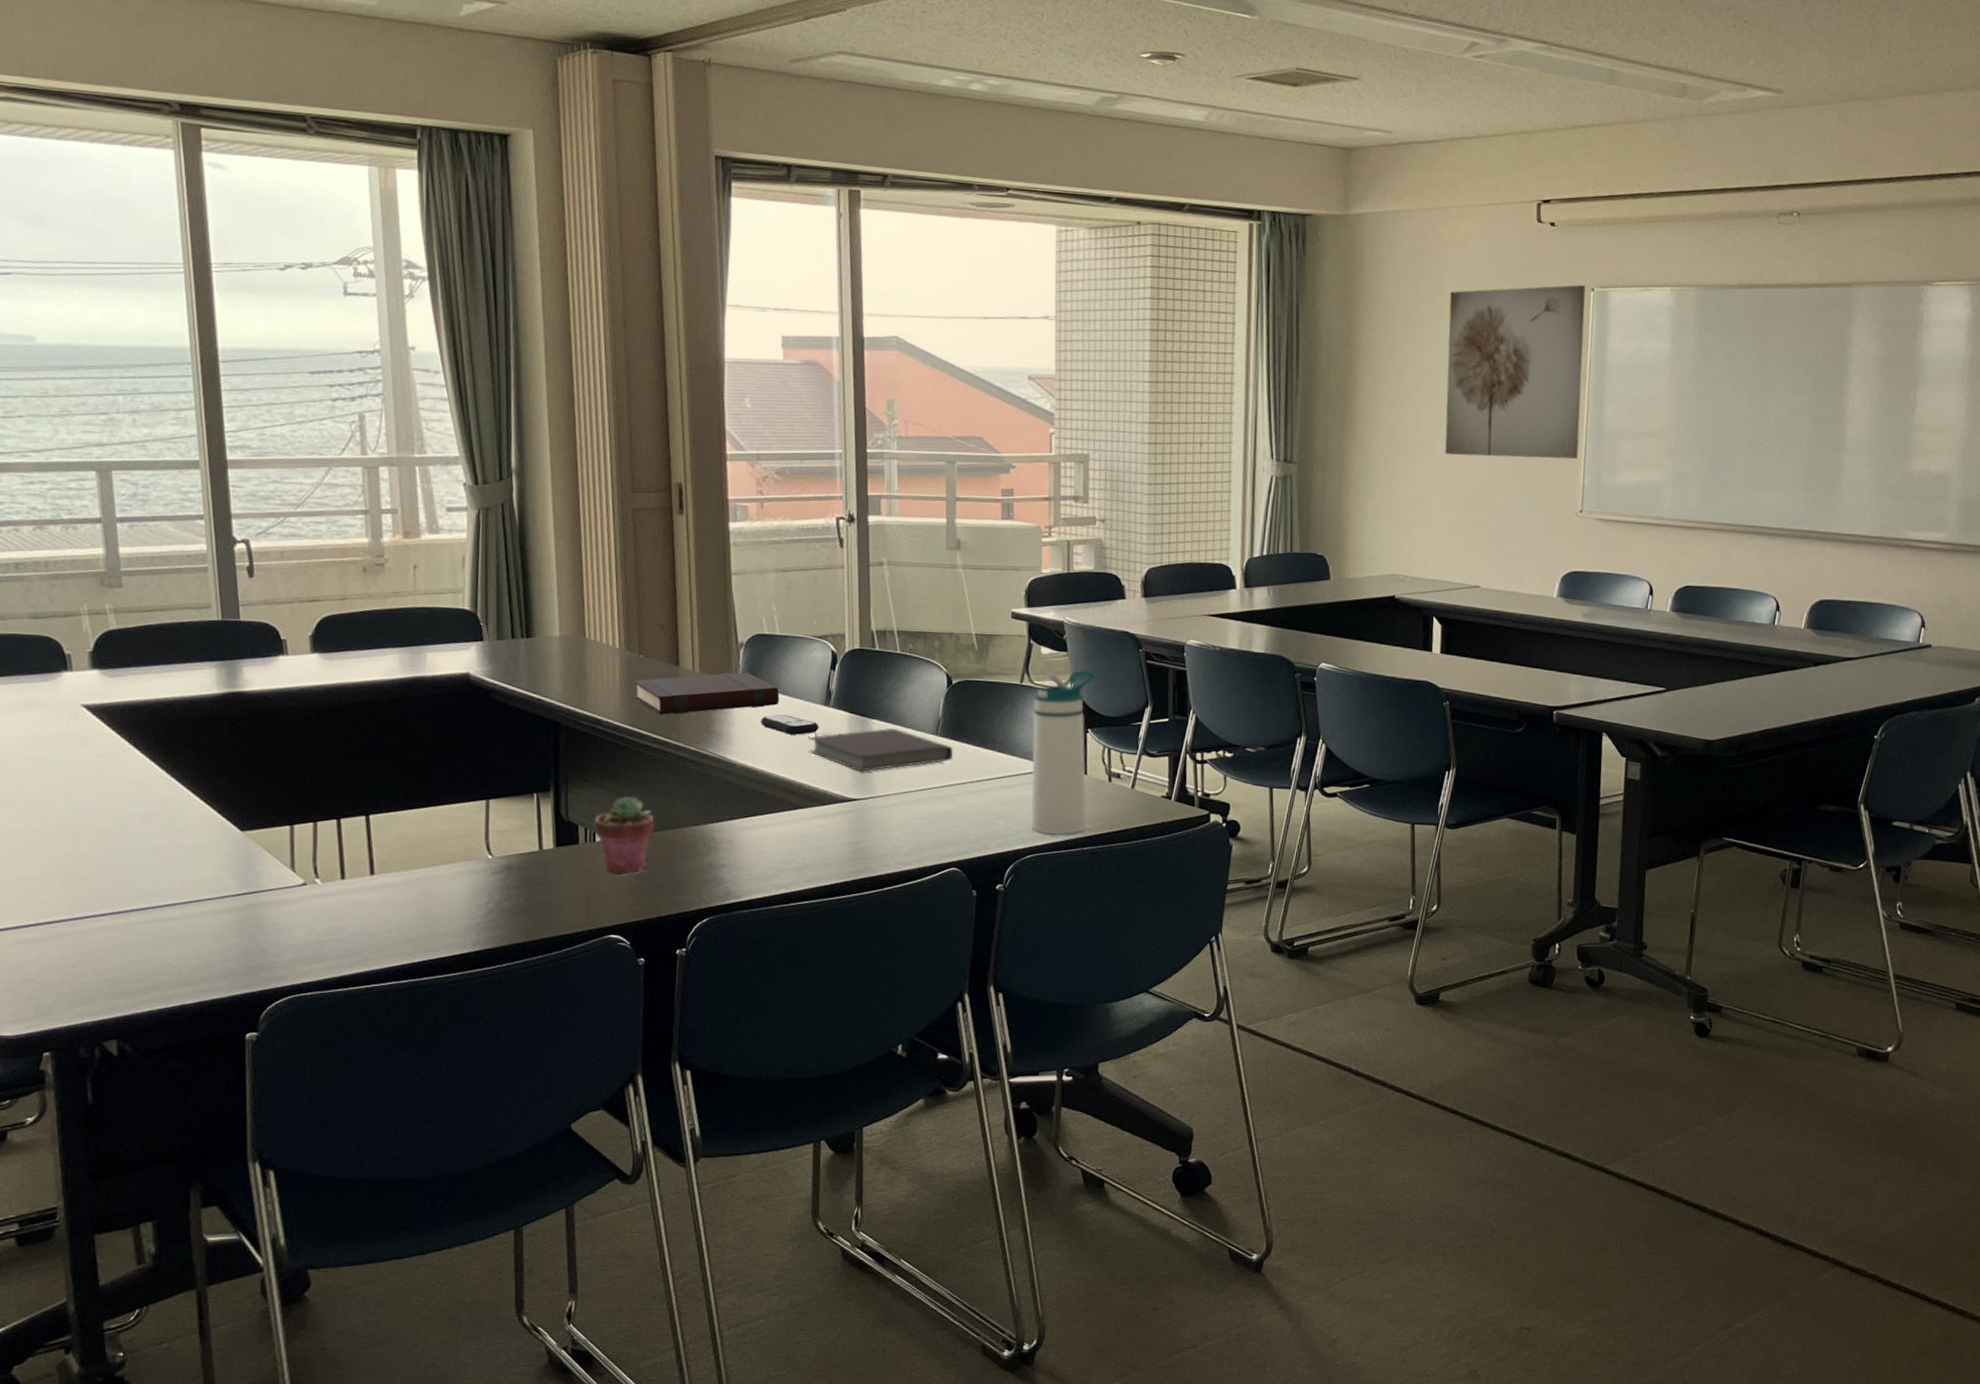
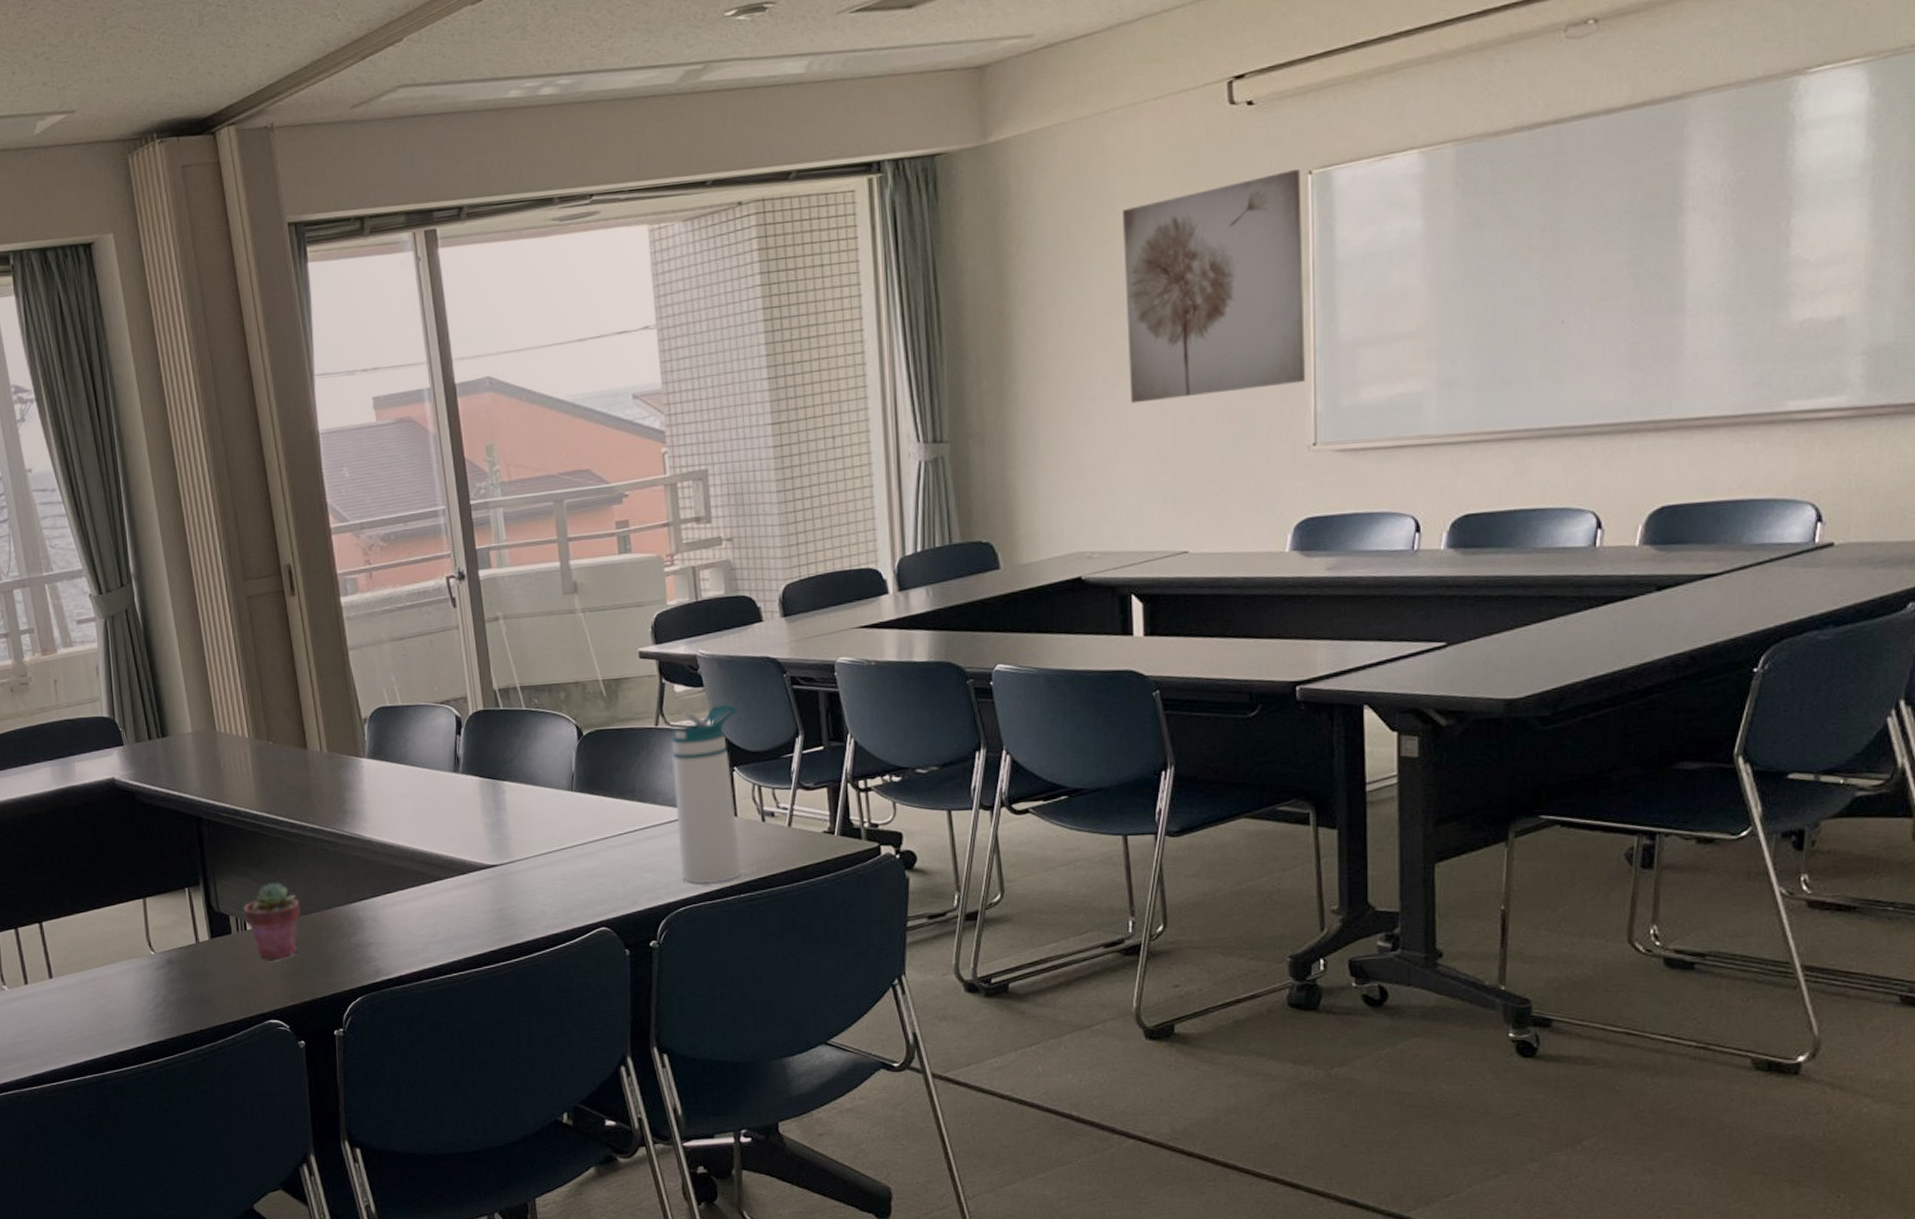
book: present [632,672,780,715] -> none [264,747,408,799]
remote control: present [761,714,819,735] -> none [392,786,451,806]
notebook: present [807,728,954,772] -> none [440,788,591,837]

